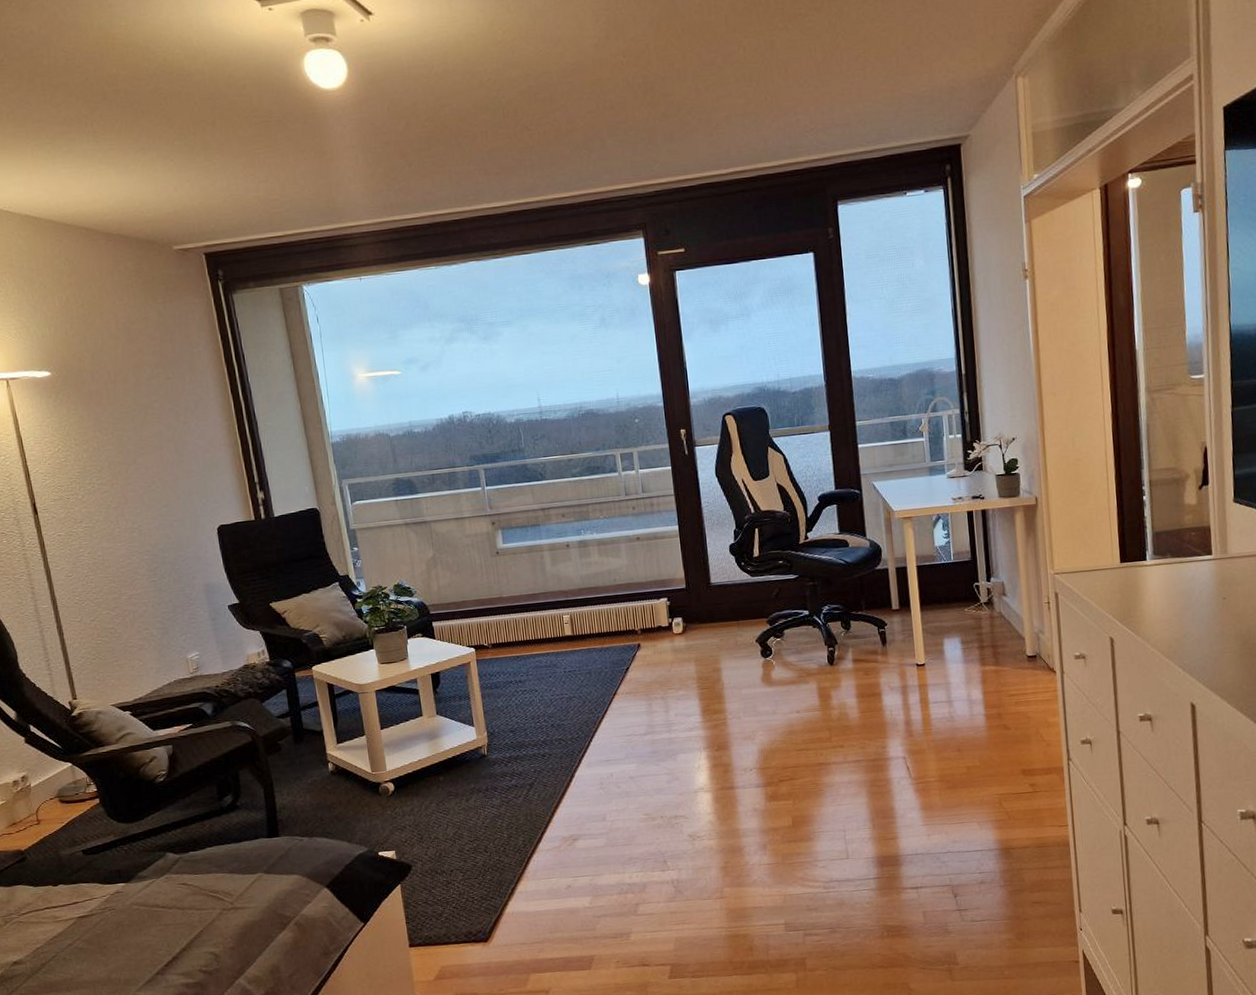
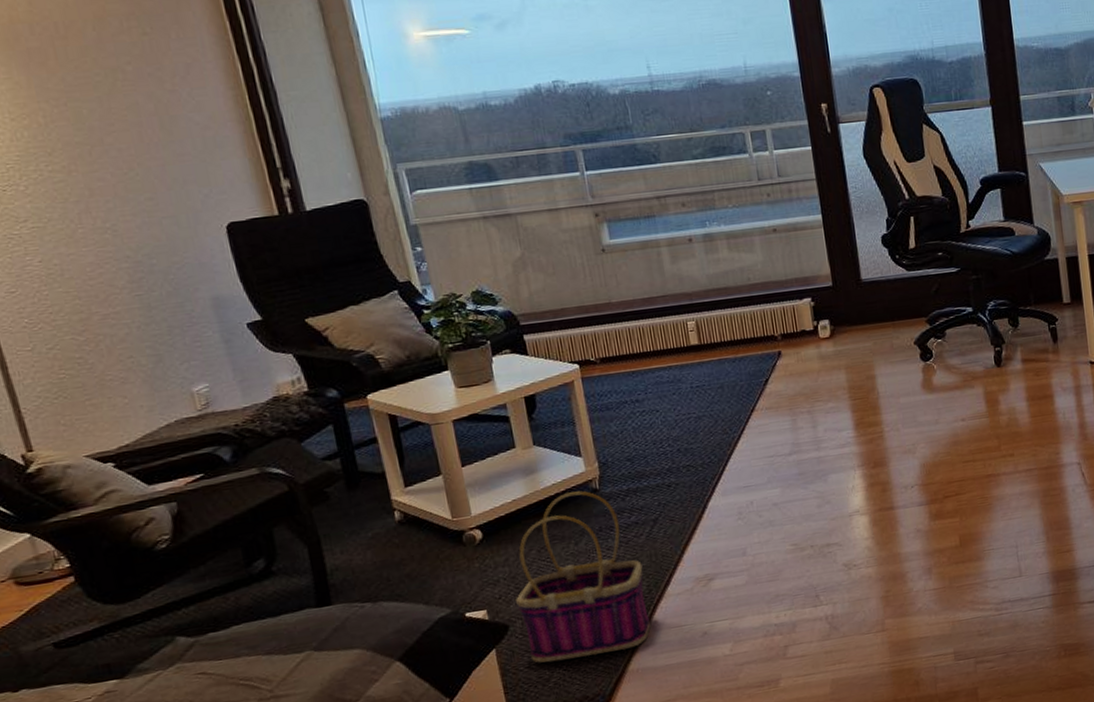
basket: none [418,755,524,900] -> present [516,491,651,663]

